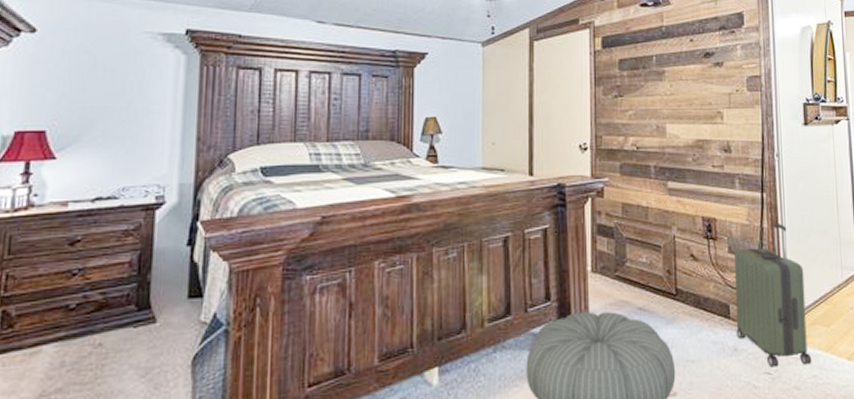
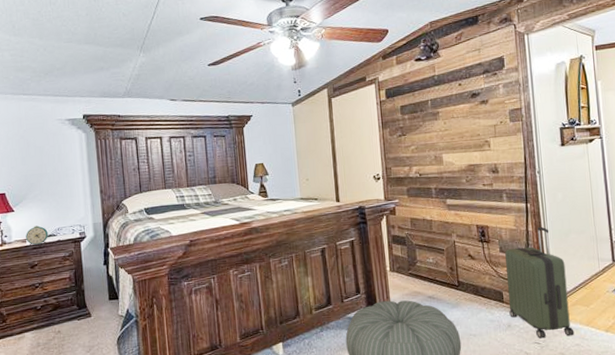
alarm clock: none [68,182,106,211] -> present [26,225,48,245]

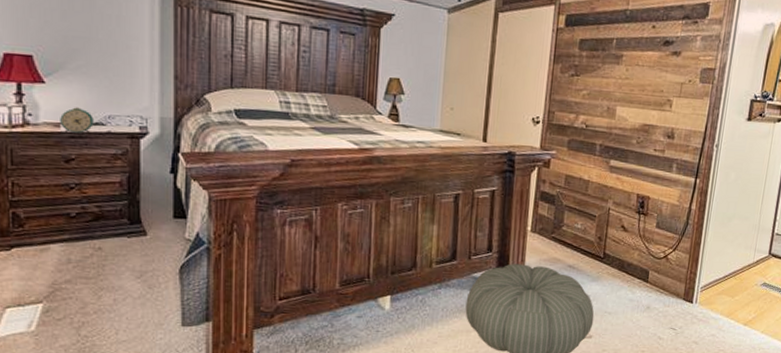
suitcase: present [505,226,575,339] -> none [651,206,721,326]

